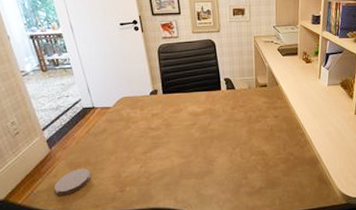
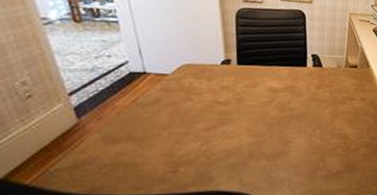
coaster: present [54,169,90,195] -> none [81,144,133,175]

